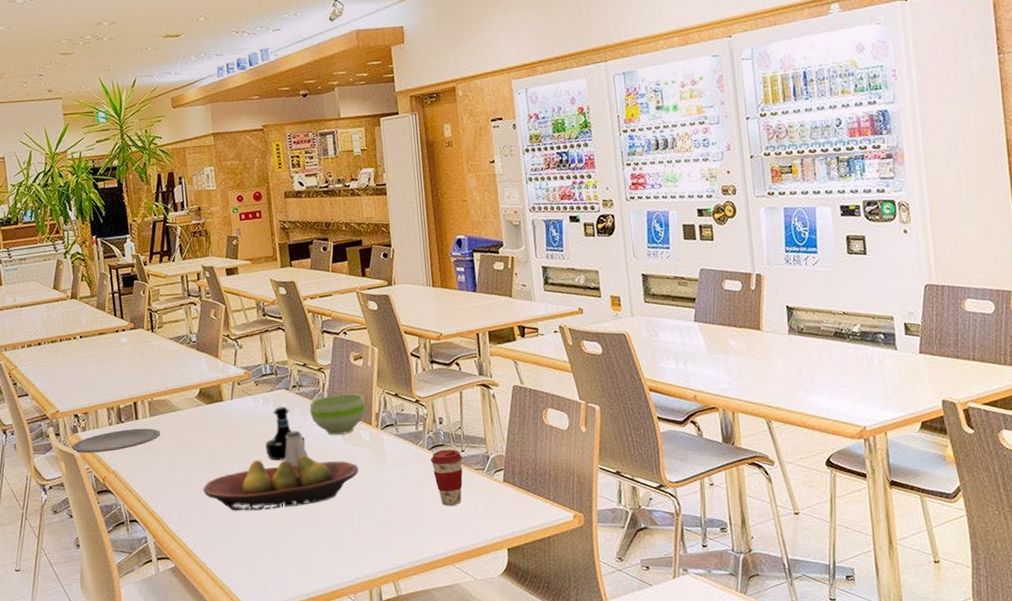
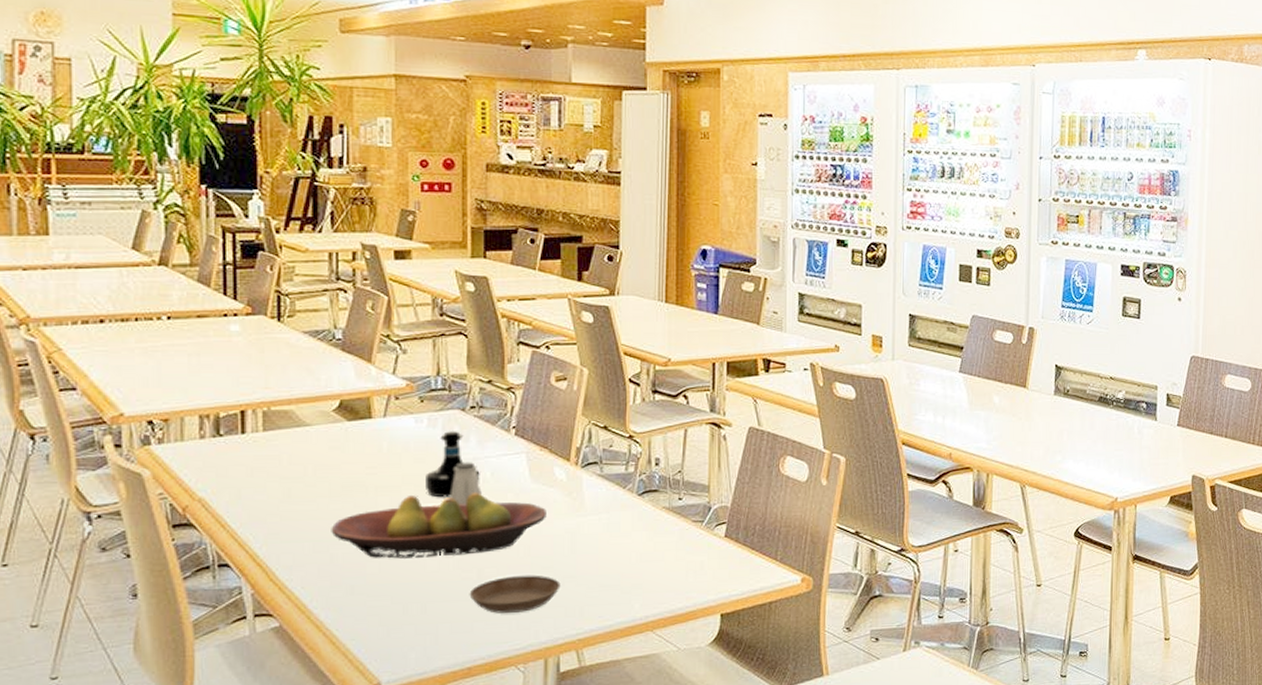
plate: present [72,428,161,454] -> none [139,445,277,474]
saucer: none [307,520,376,553] -> present [469,575,561,613]
bowl: present [309,393,366,435] -> none [490,421,565,470]
coffee cup: present [430,449,463,506] -> none [639,496,680,562]

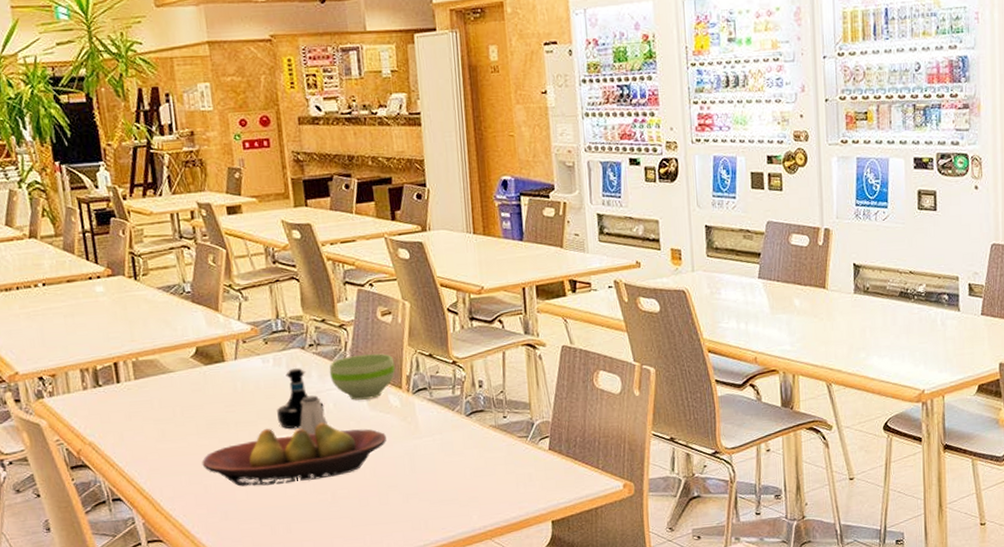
saucer: present [469,575,561,613] -> none [326,494,406,530]
bowl: none [490,421,565,470] -> present [329,353,396,400]

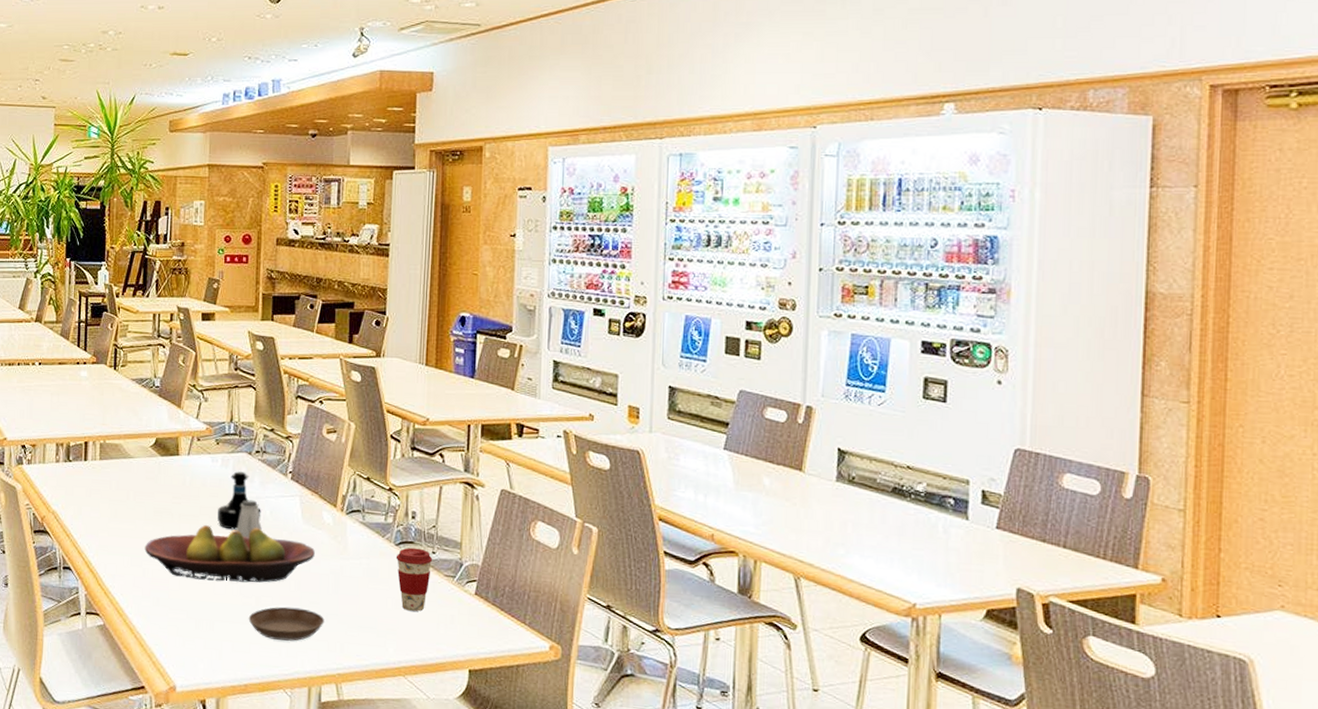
saucer: none [326,494,406,530] -> present [248,606,325,641]
bowl: present [329,353,396,400] -> none [270,467,333,513]
coffee cup: none [468,415,505,477] -> present [395,547,433,611]

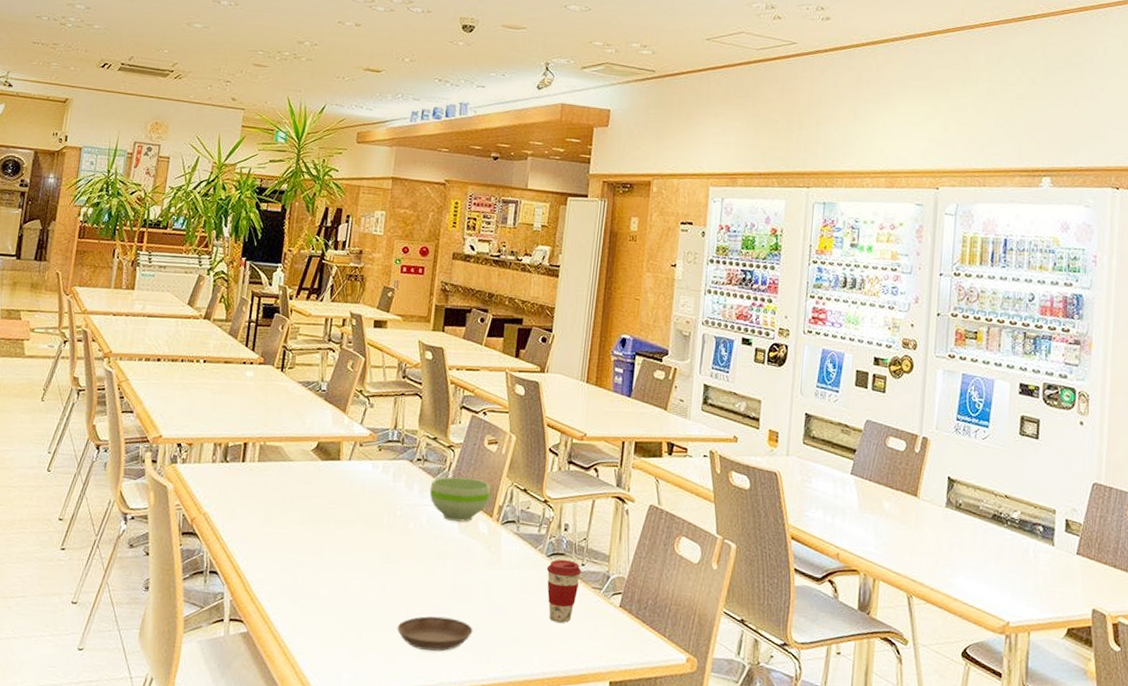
fruit bowl: present [144,525,315,583] -> none [296,531,468,592]
tequila bottle: present [217,471,261,530] -> none [374,478,418,537]
saltshaker: present [236,500,262,538] -> none [391,507,418,546]
bowl: none [270,467,333,513] -> present [429,477,491,522]

